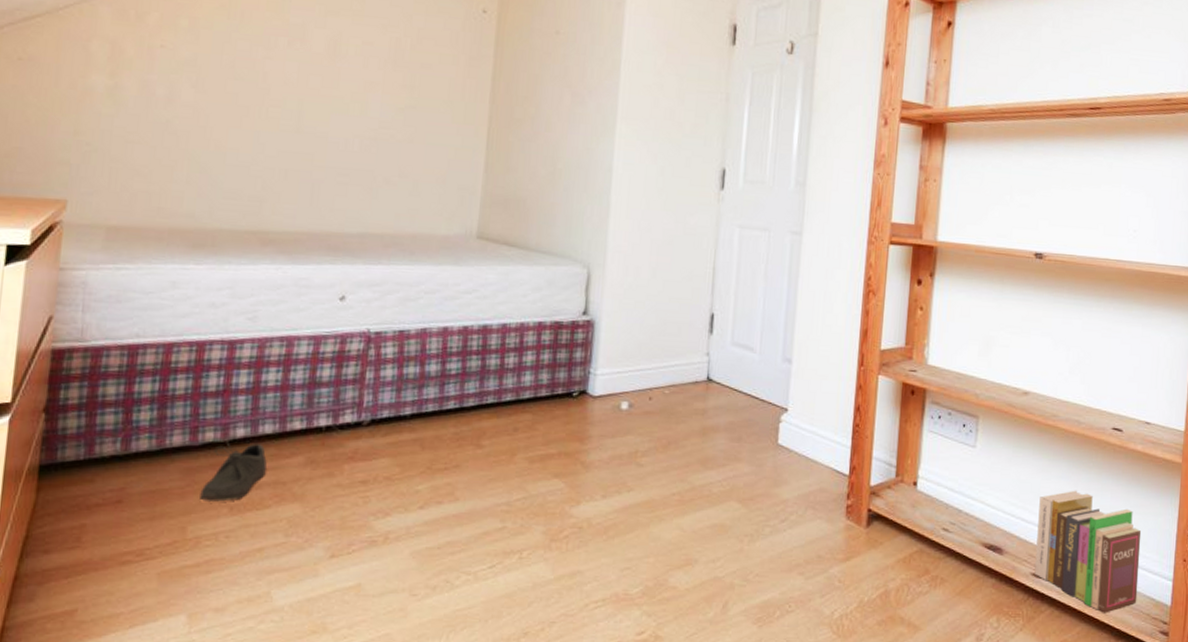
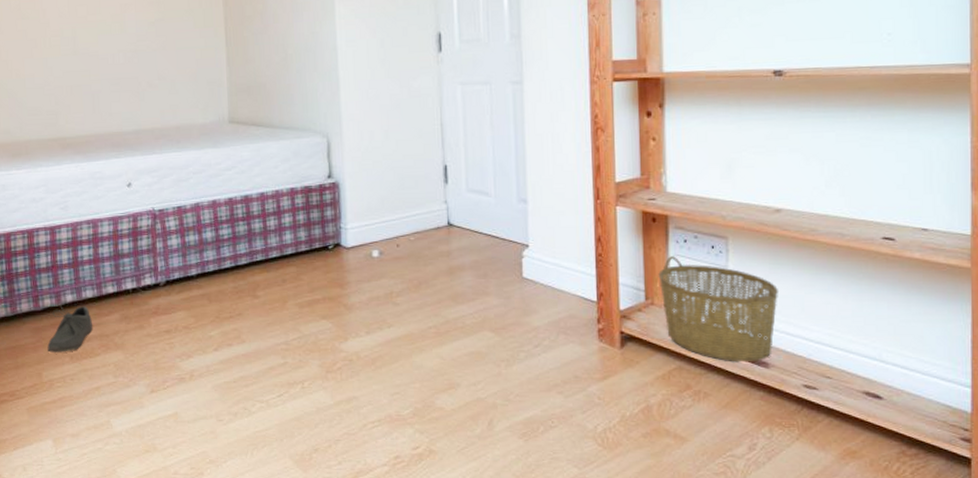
basket: none [910,432,1018,548] -> present [658,256,778,362]
books: present [1034,490,1142,613] -> none [805,302,930,422]

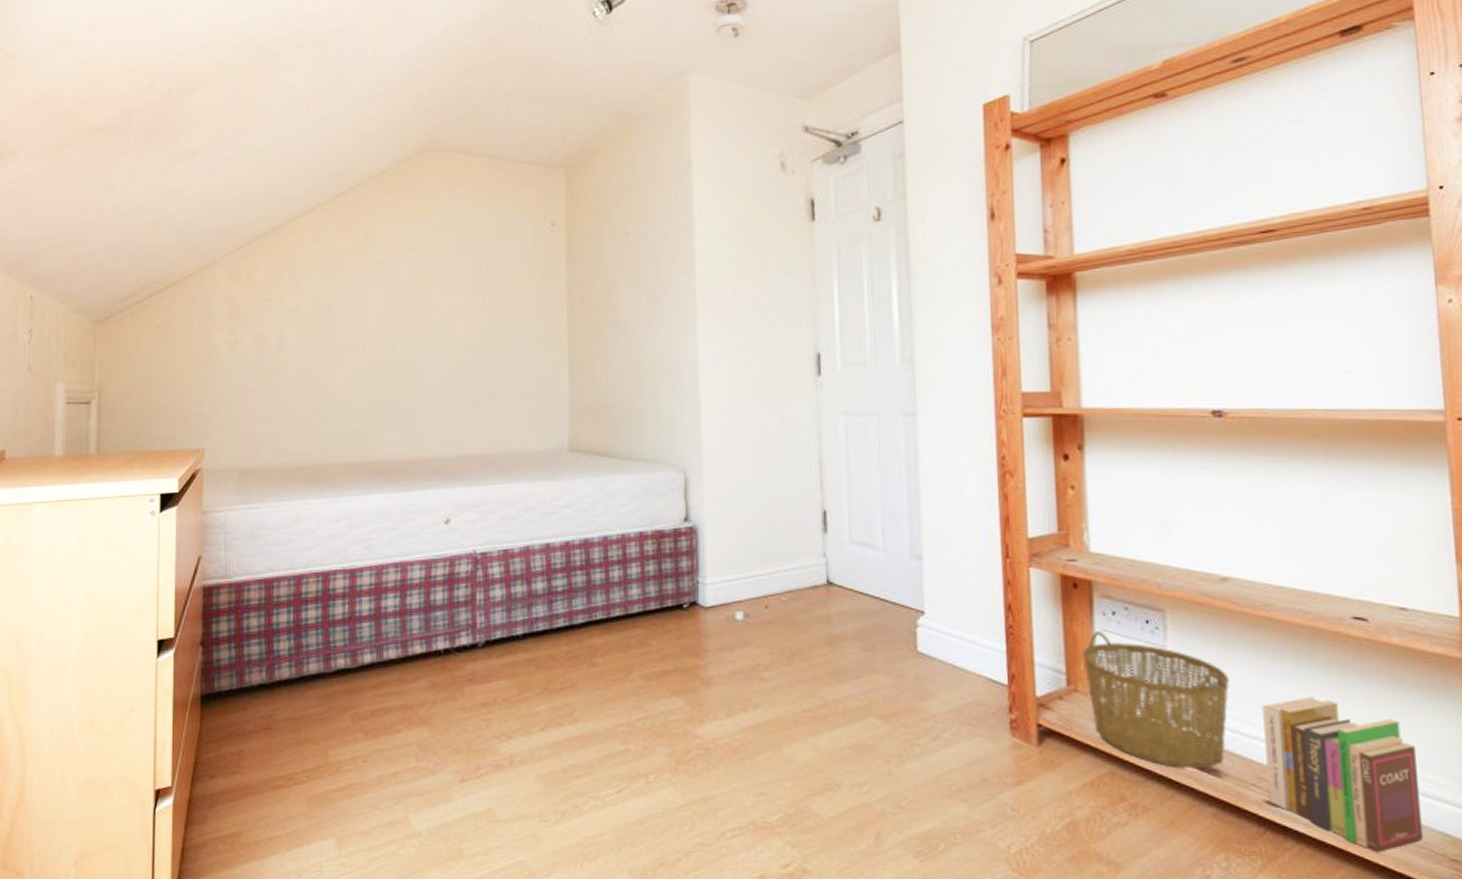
shoe: present [47,303,92,353] -> none [337,664,393,727]
books: none [805,302,930,422] -> present [1262,696,1424,853]

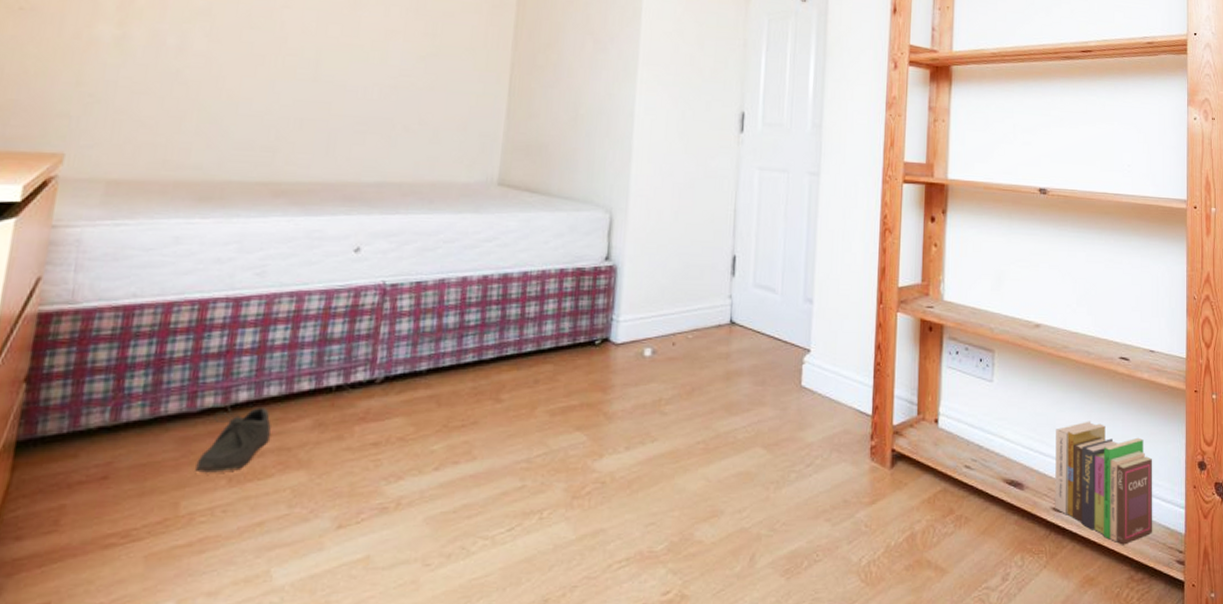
shoe: none [337,664,393,727] -> present [195,402,271,473]
basket: present [1082,631,1229,769] -> none [931,368,1034,484]

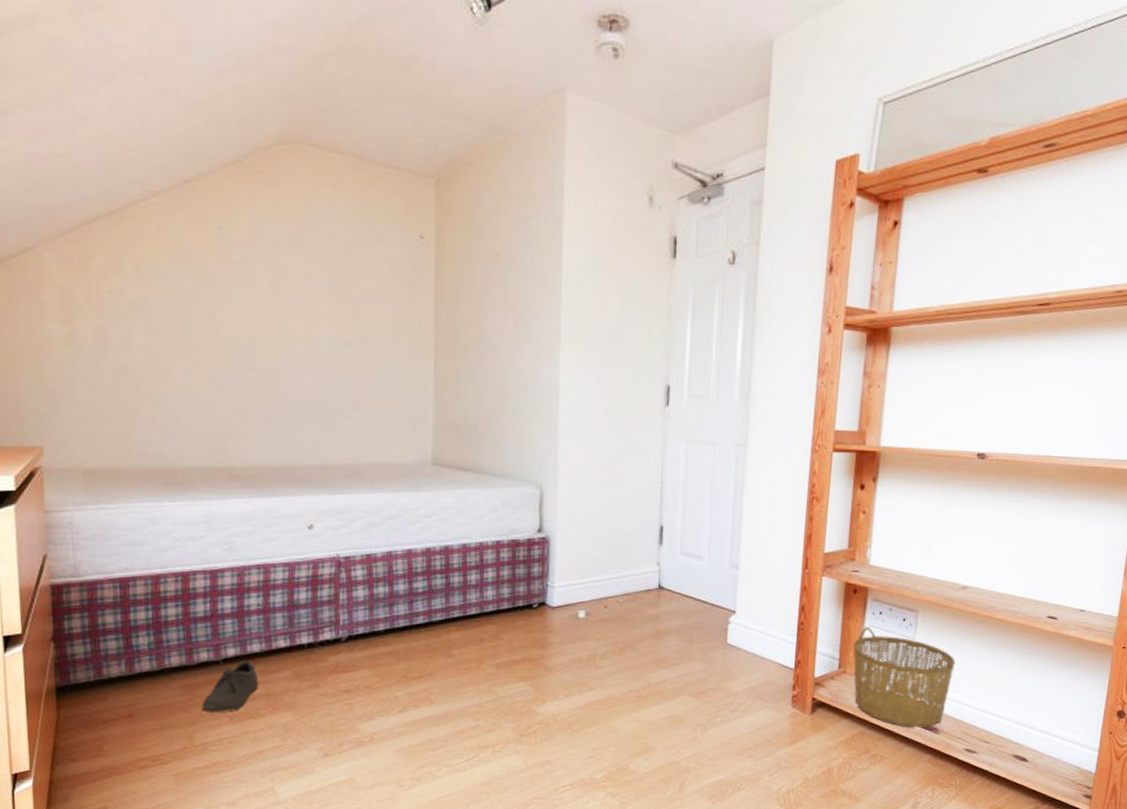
basket: none [931,368,1034,484] -> present [853,627,955,728]
books: present [1055,421,1153,545] -> none [968,674,1071,781]

